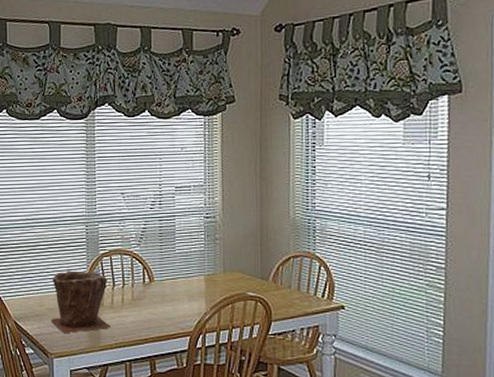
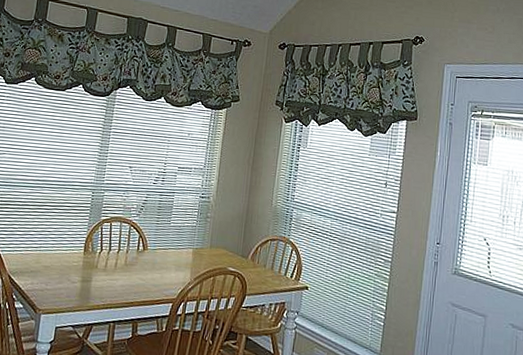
plant pot: present [51,270,111,333] -> none [45,232,106,291]

